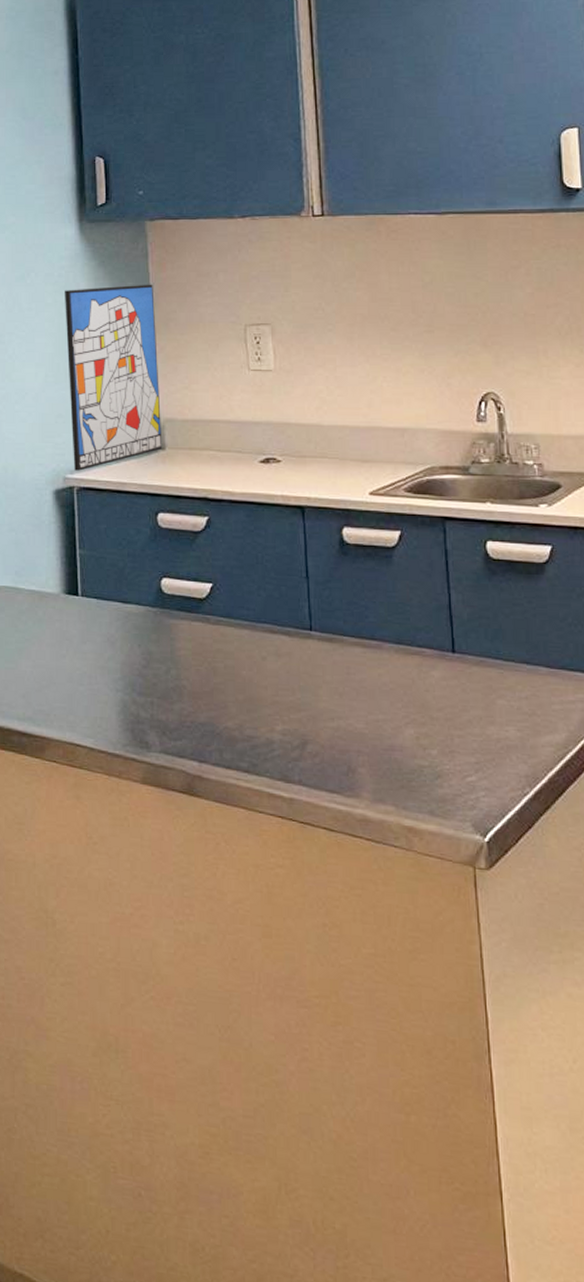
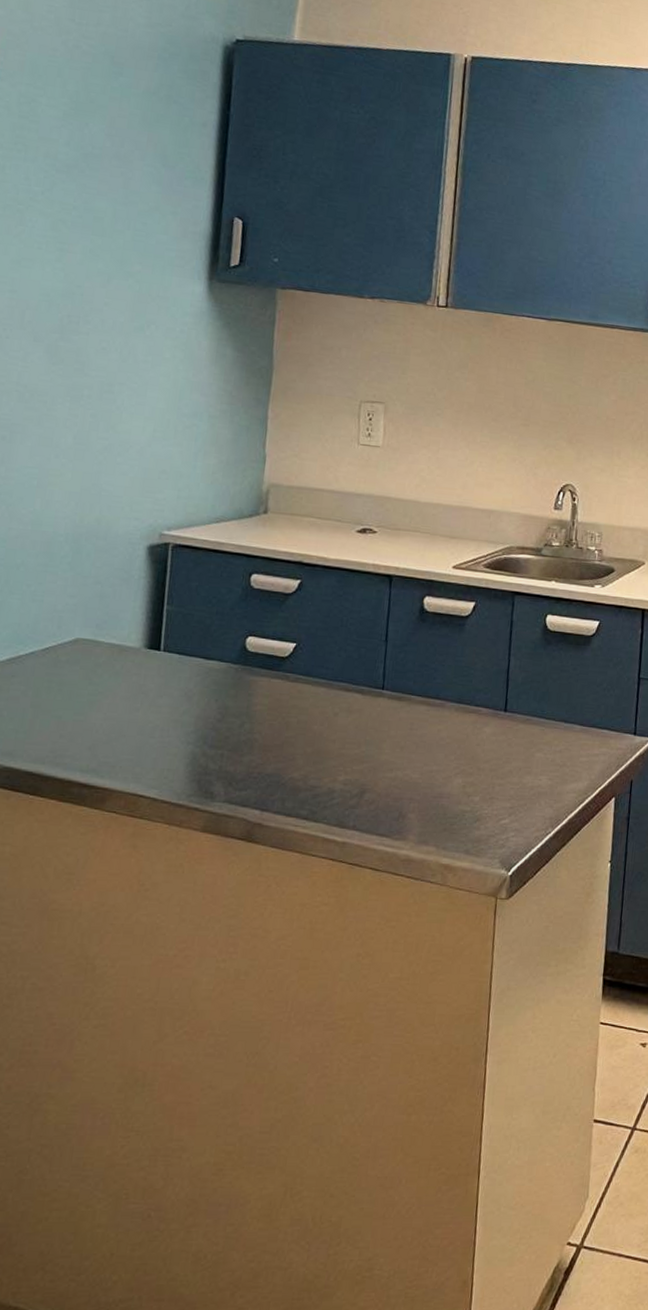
wall art: present [65,284,163,471] -> none [172,346,276,528]

